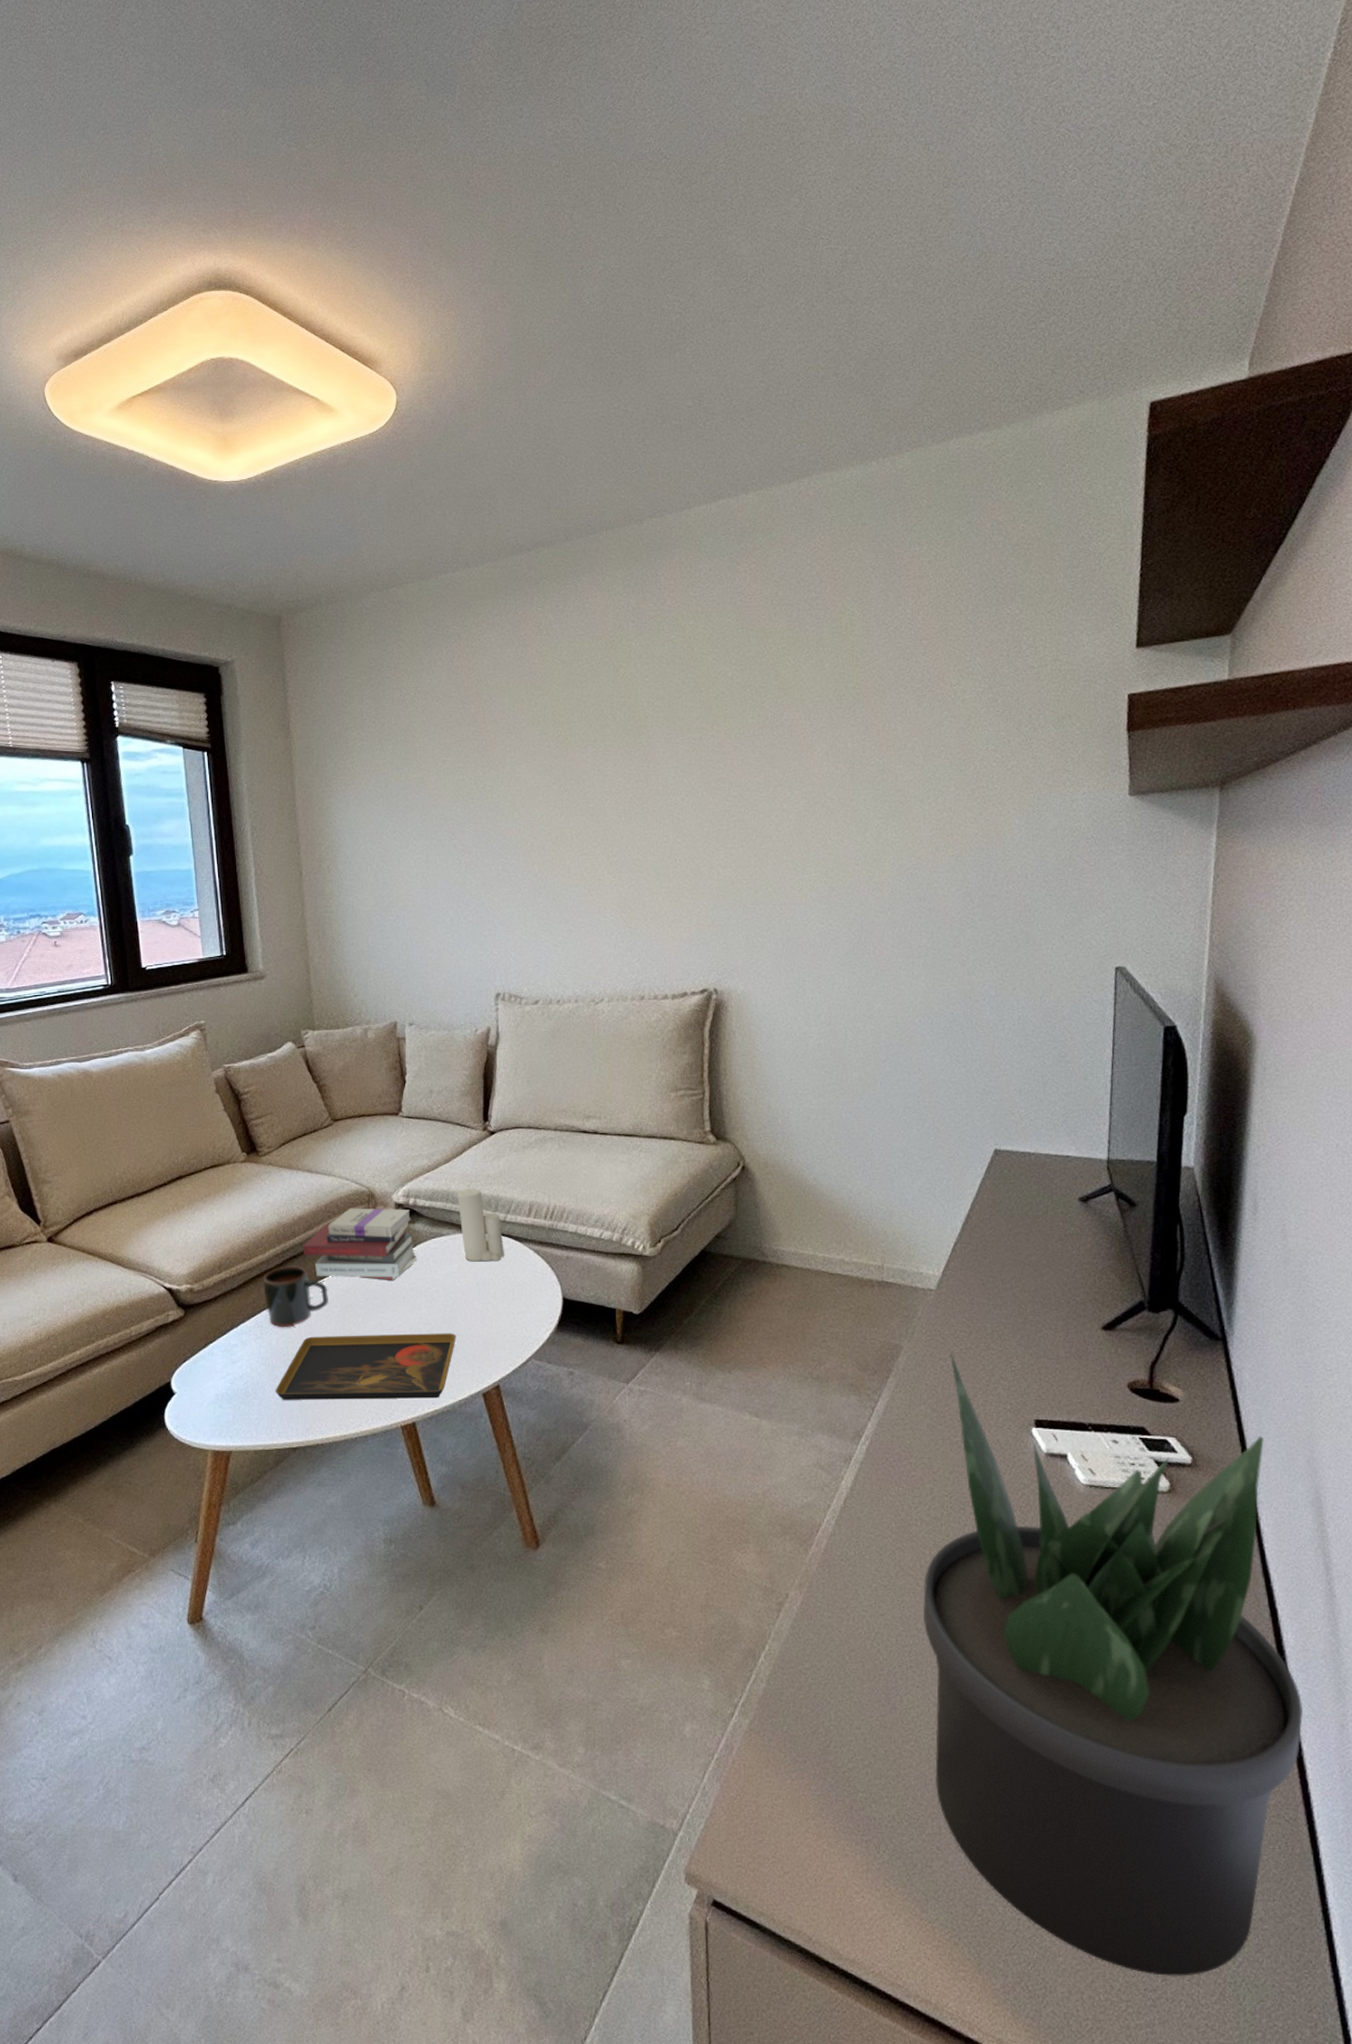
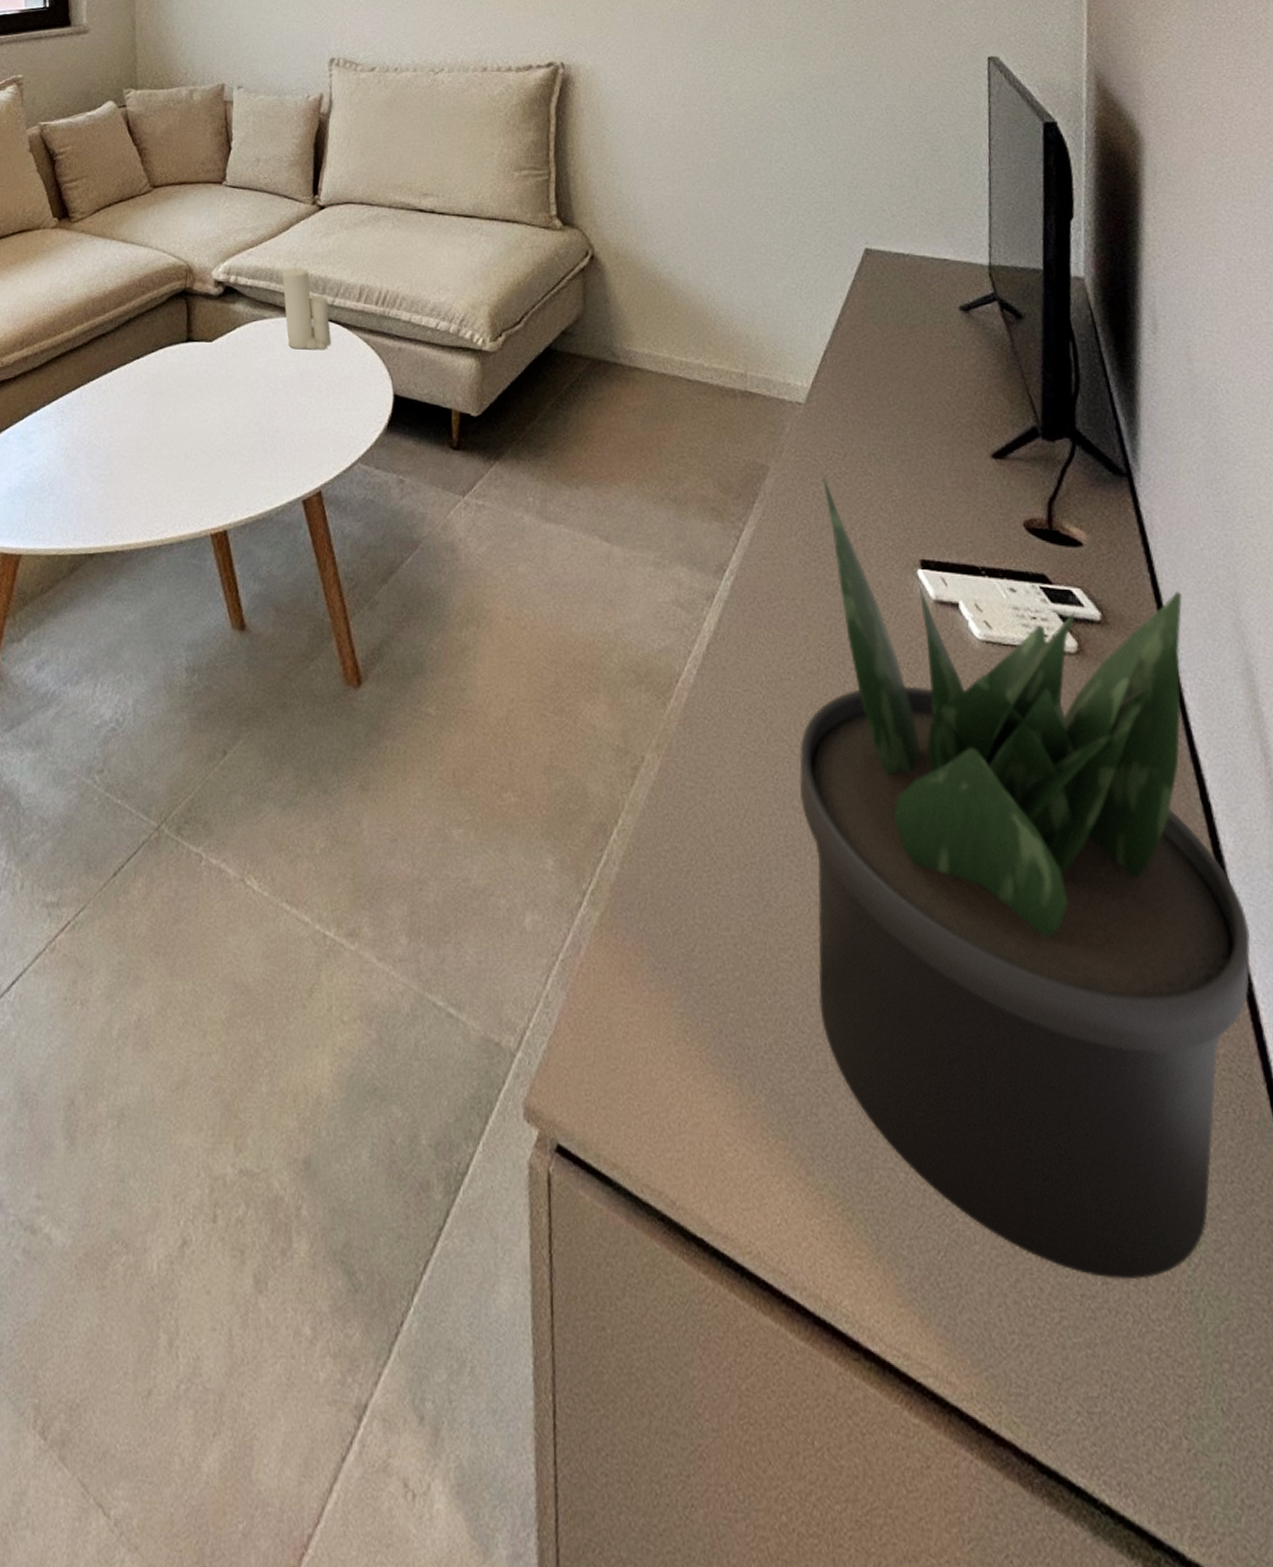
mug: present [263,1266,330,1328] -> none [67,345,139,415]
decorative tray: present [275,1333,456,1400] -> none [73,426,276,504]
books: present [302,1208,417,1280] -> none [112,283,236,366]

